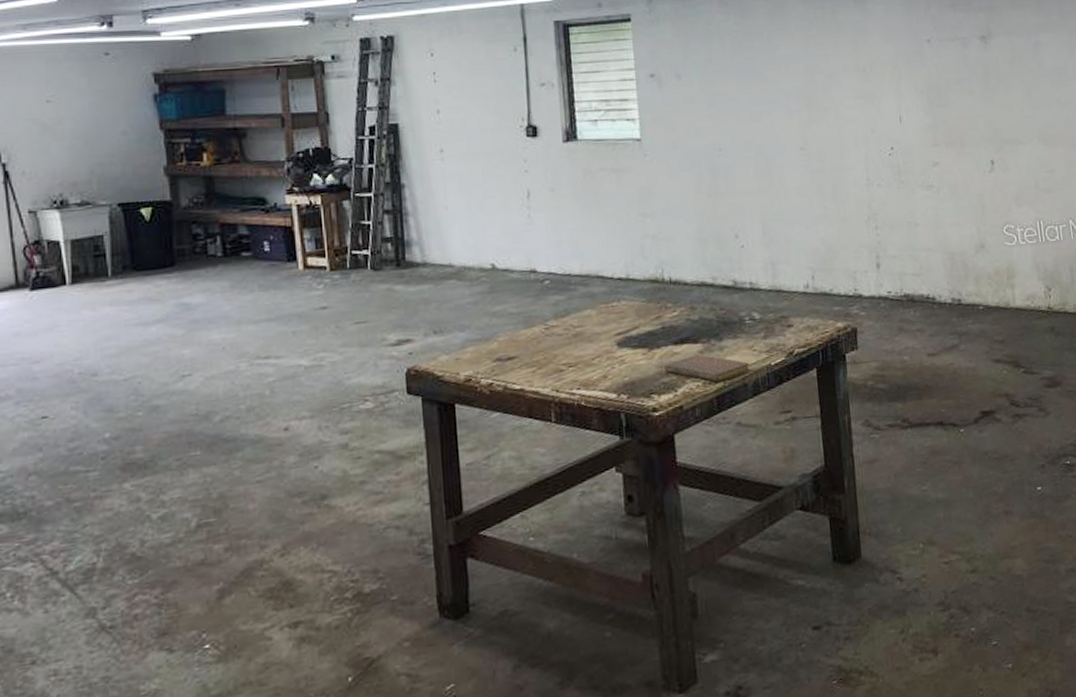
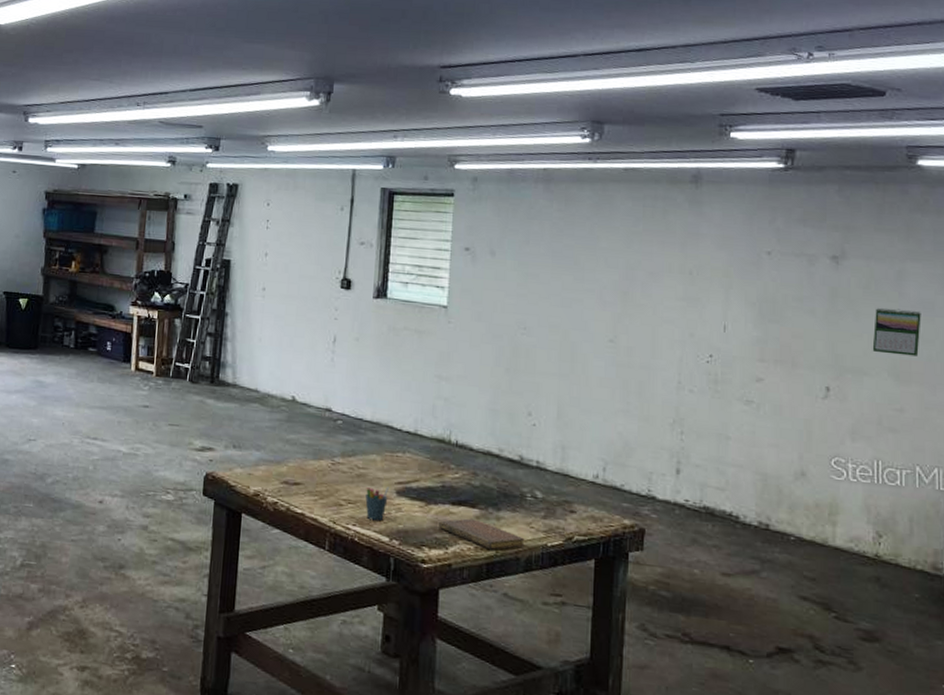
pen holder: none [585,340,610,380] -> present [365,487,390,521]
calendar: none [1021,77,1059,121] -> present [872,307,921,357]

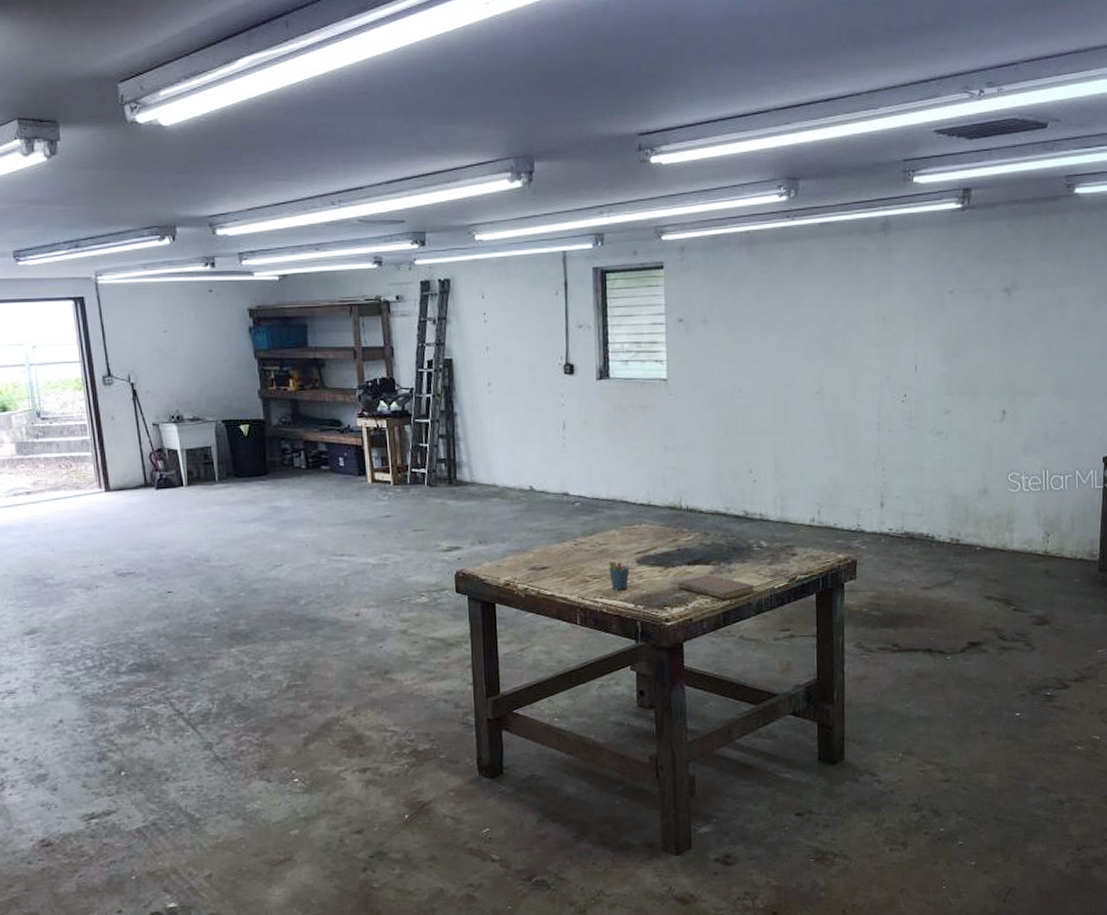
calendar: present [872,307,921,357] -> none [1039,330,1079,374]

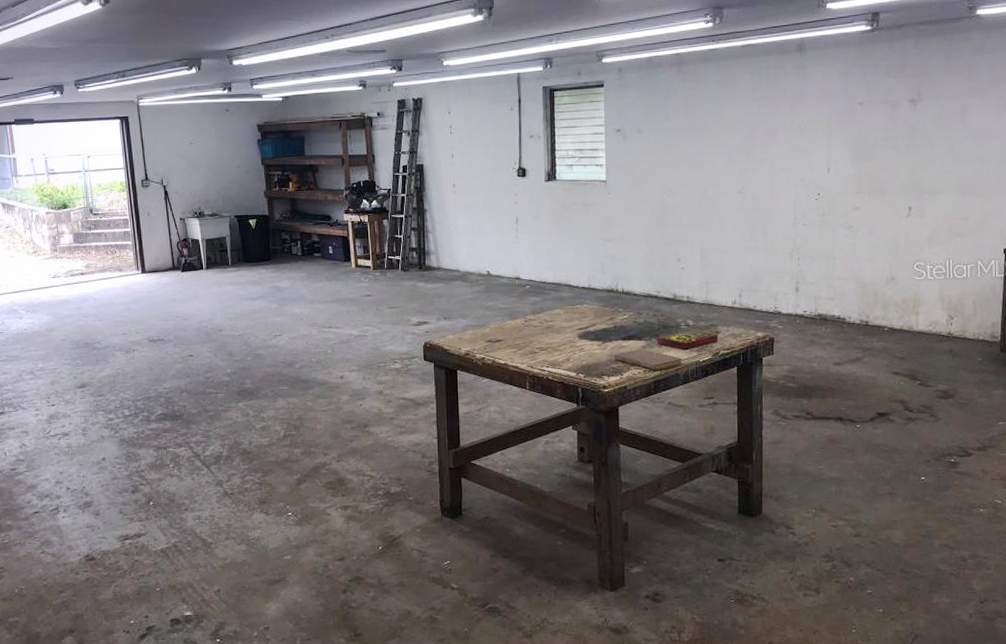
pen holder: present [609,558,631,591] -> none [554,333,573,361]
book: none [726,551,796,575] -> present [656,329,719,350]

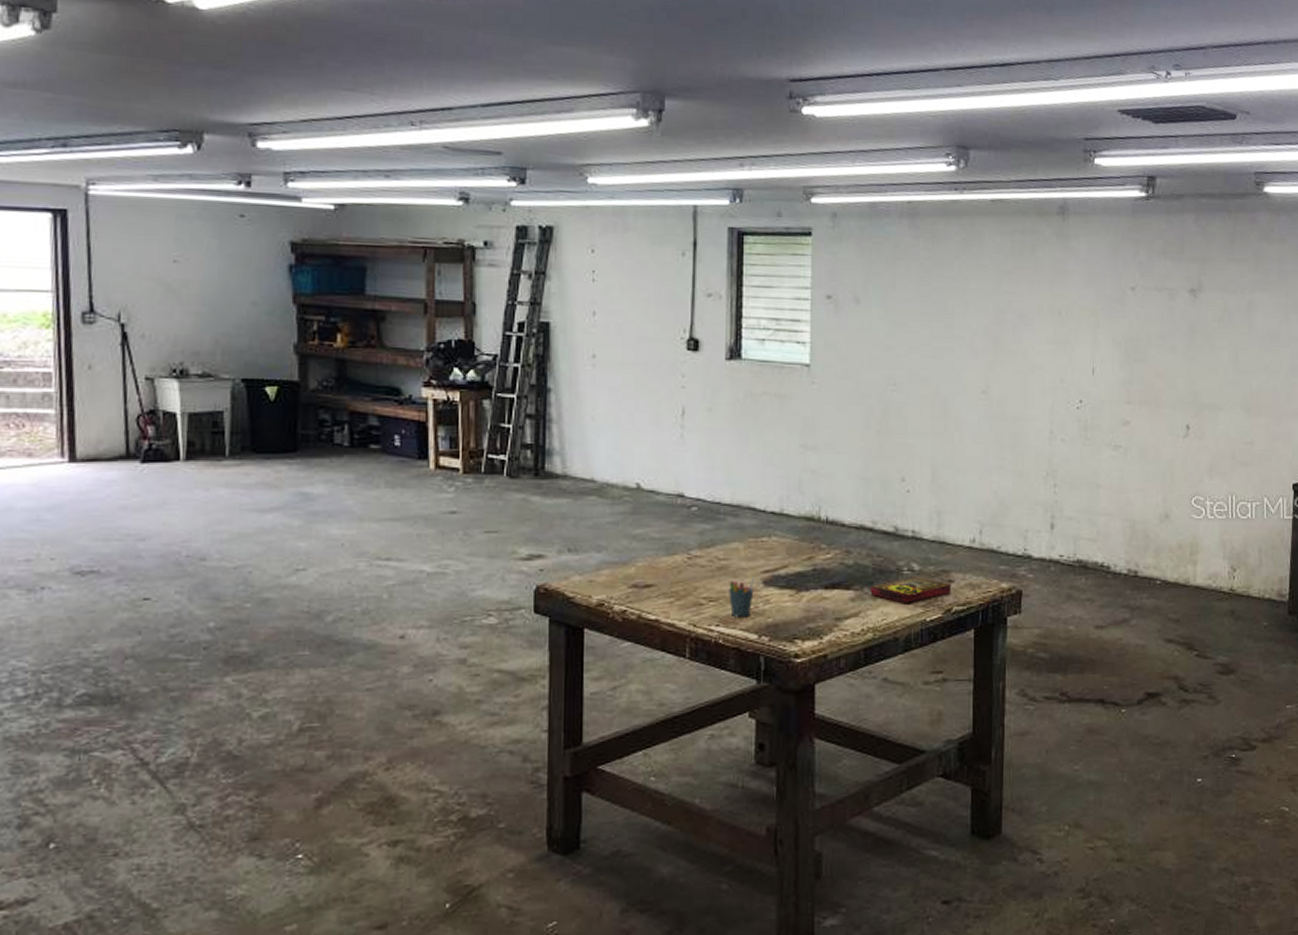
pen holder: none [554,333,573,361] -> present [729,577,756,618]
notebook: present [614,349,682,371] -> none [812,602,903,633]

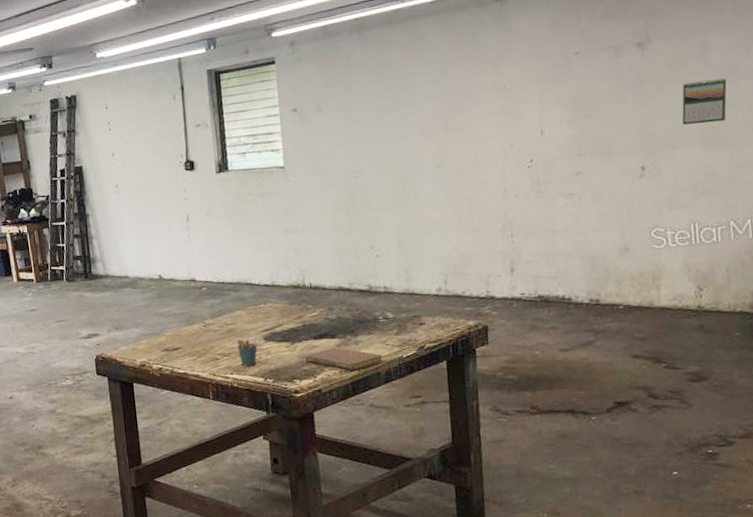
notebook: none [812,602,903,633] -> present [305,347,383,371]
book: present [870,576,952,604] -> none [352,322,424,346]
calendar: none [1226,340,1268,388] -> present [682,77,727,125]

